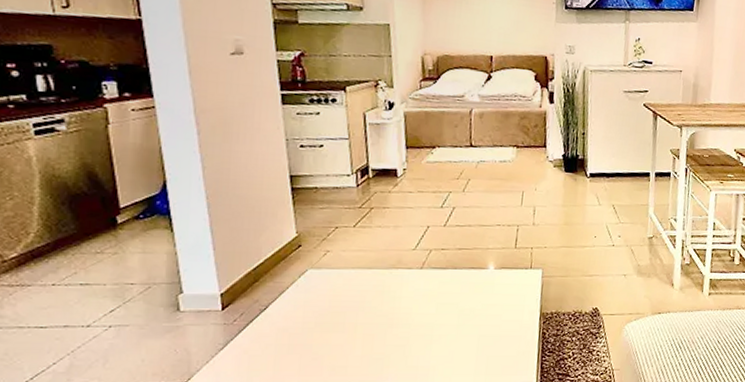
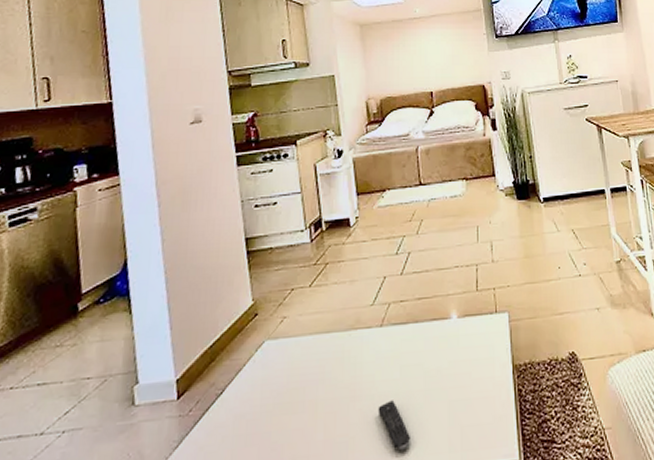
remote control: none [413,330,442,370] -> present [378,400,411,450]

